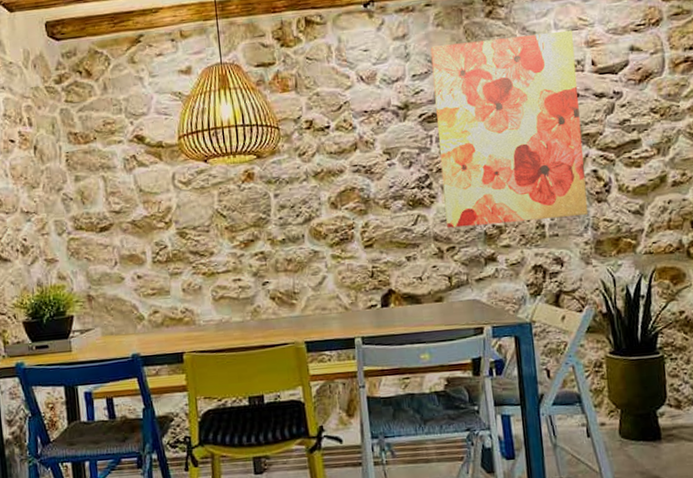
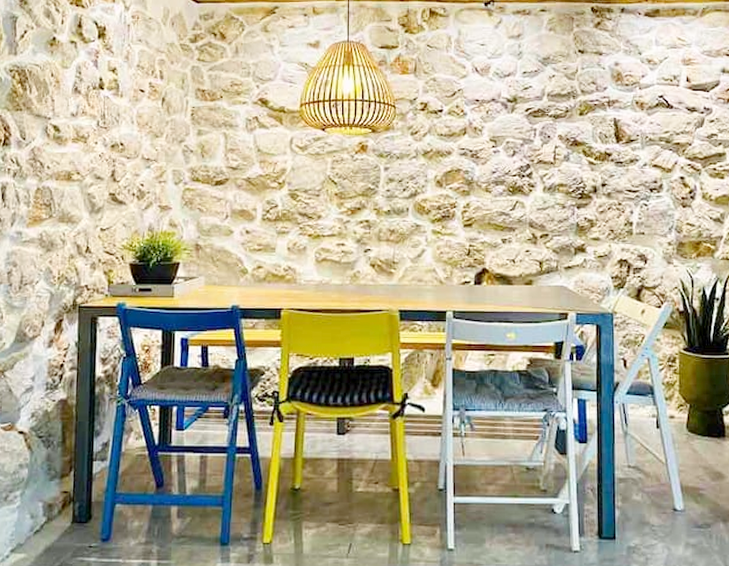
wall art: present [430,30,589,228] -> none [541,47,673,217]

